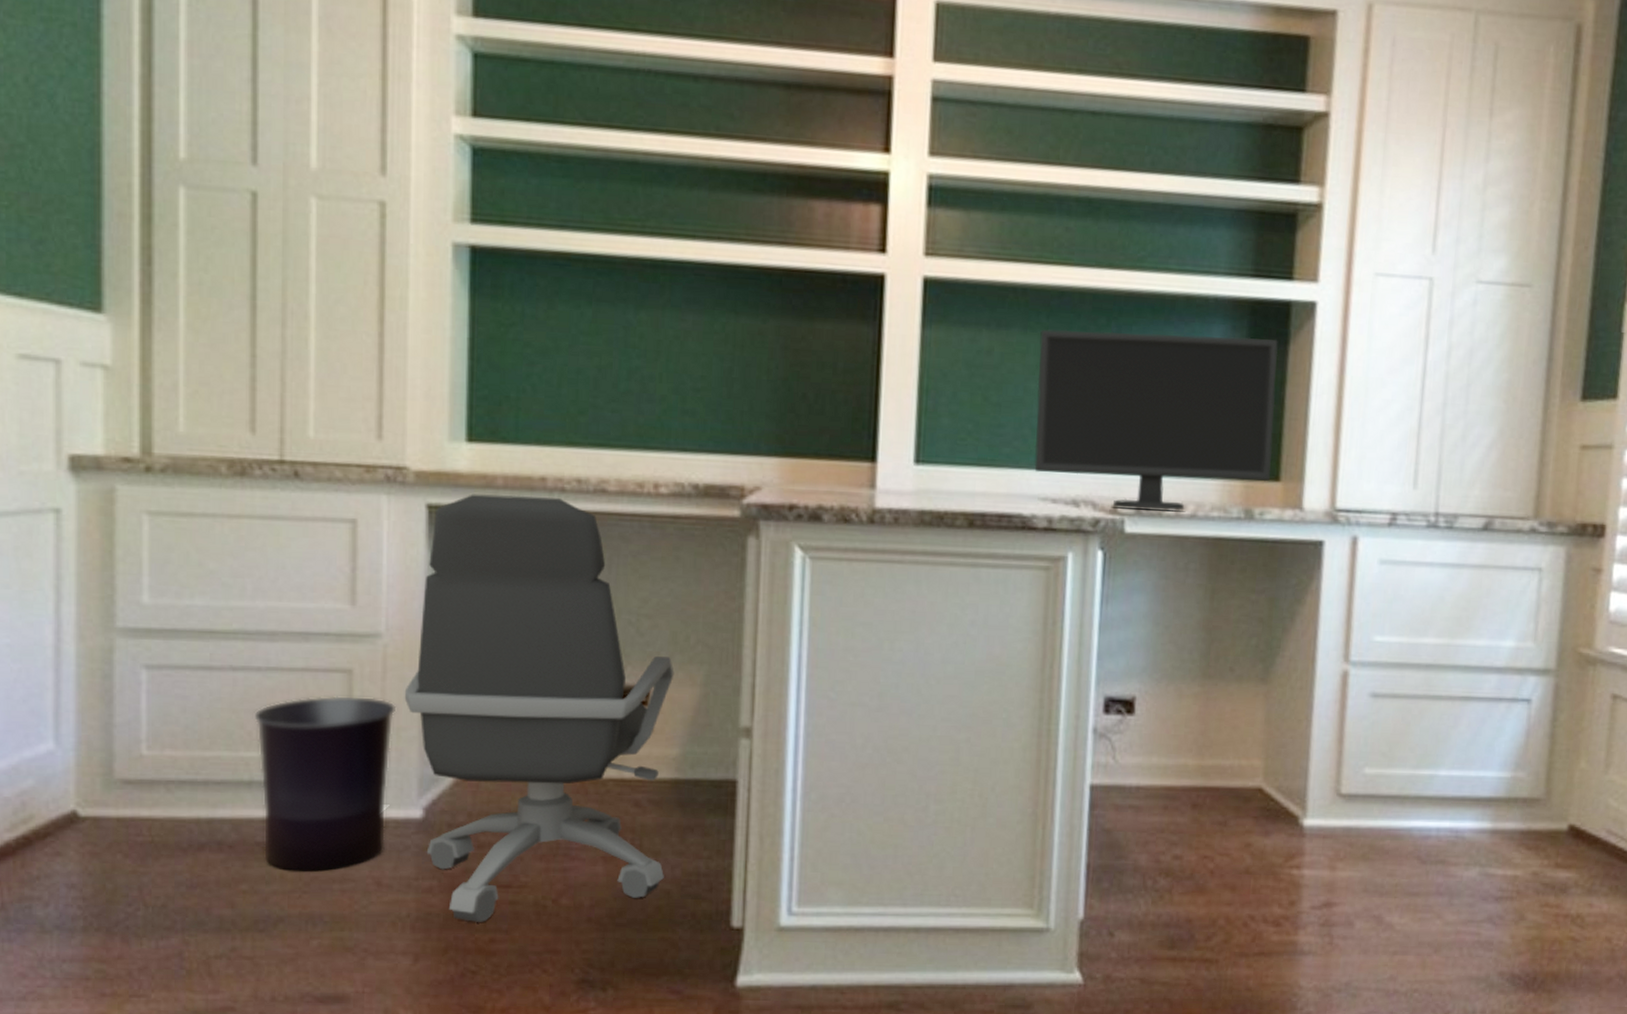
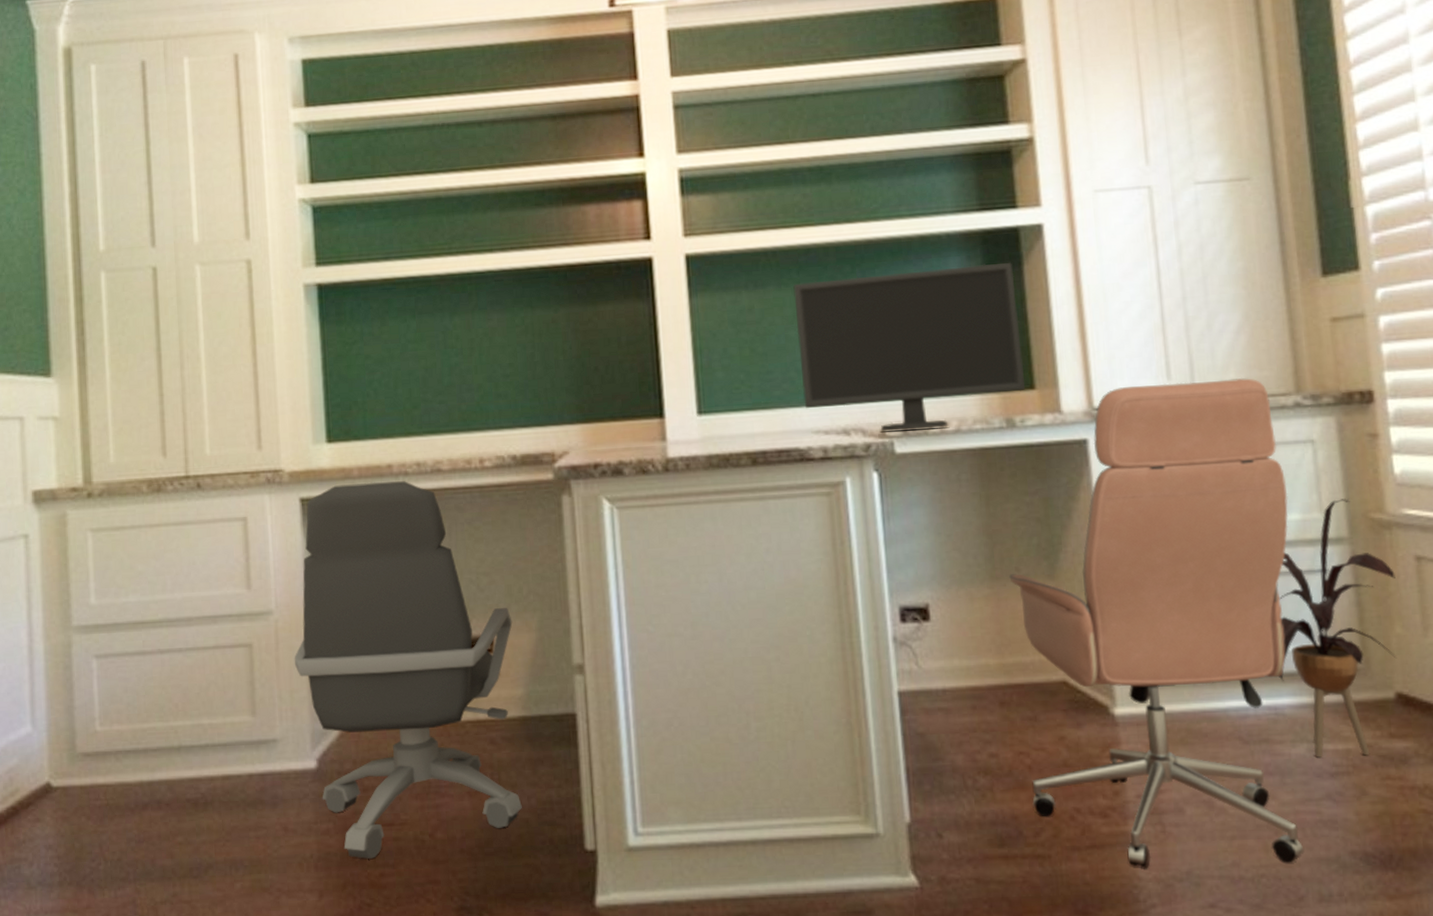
waste bin: present [255,695,397,873] -> none [179,665,289,823]
office chair: none [1208,490,1508,980] -> present [1009,378,1305,868]
house plant: none [1465,630,1591,883] -> present [1279,499,1396,758]

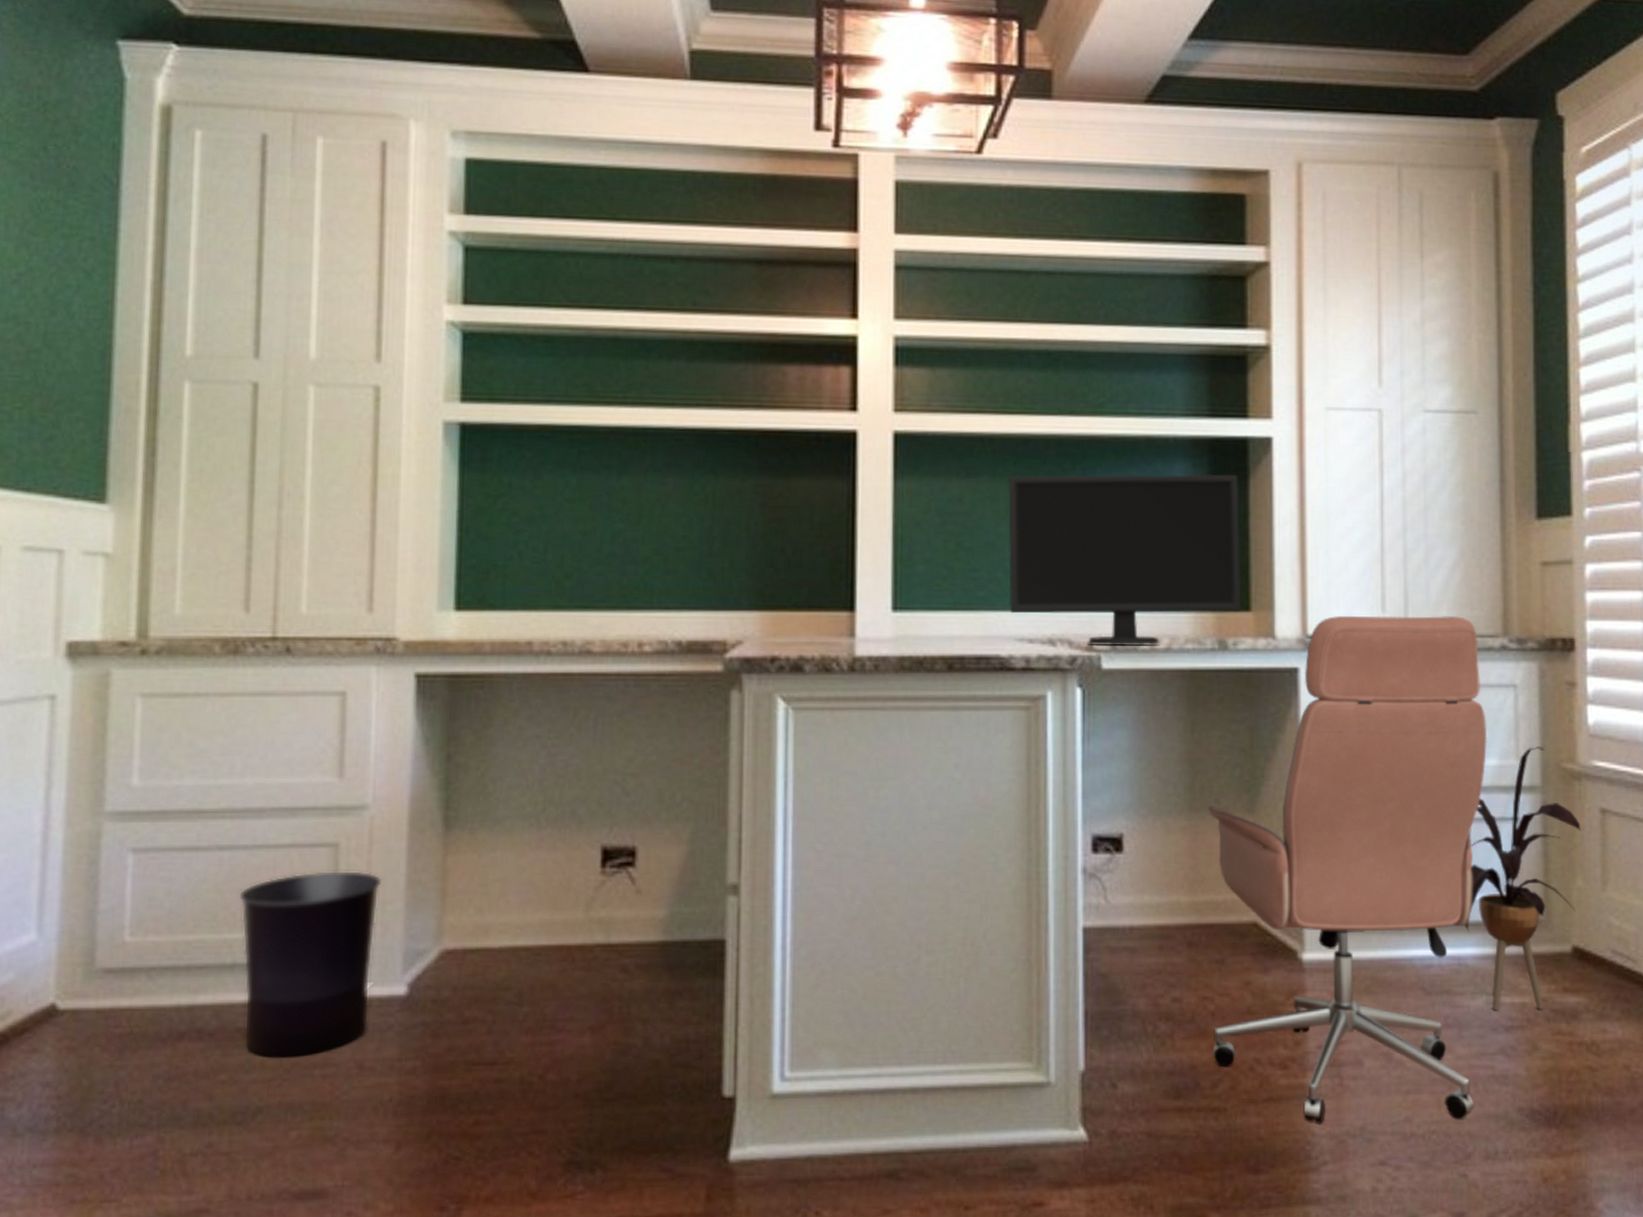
waste bin: none [179,665,289,823] -> present [240,870,383,1059]
office chair: present [294,480,522,859] -> none [390,660,661,1104]

